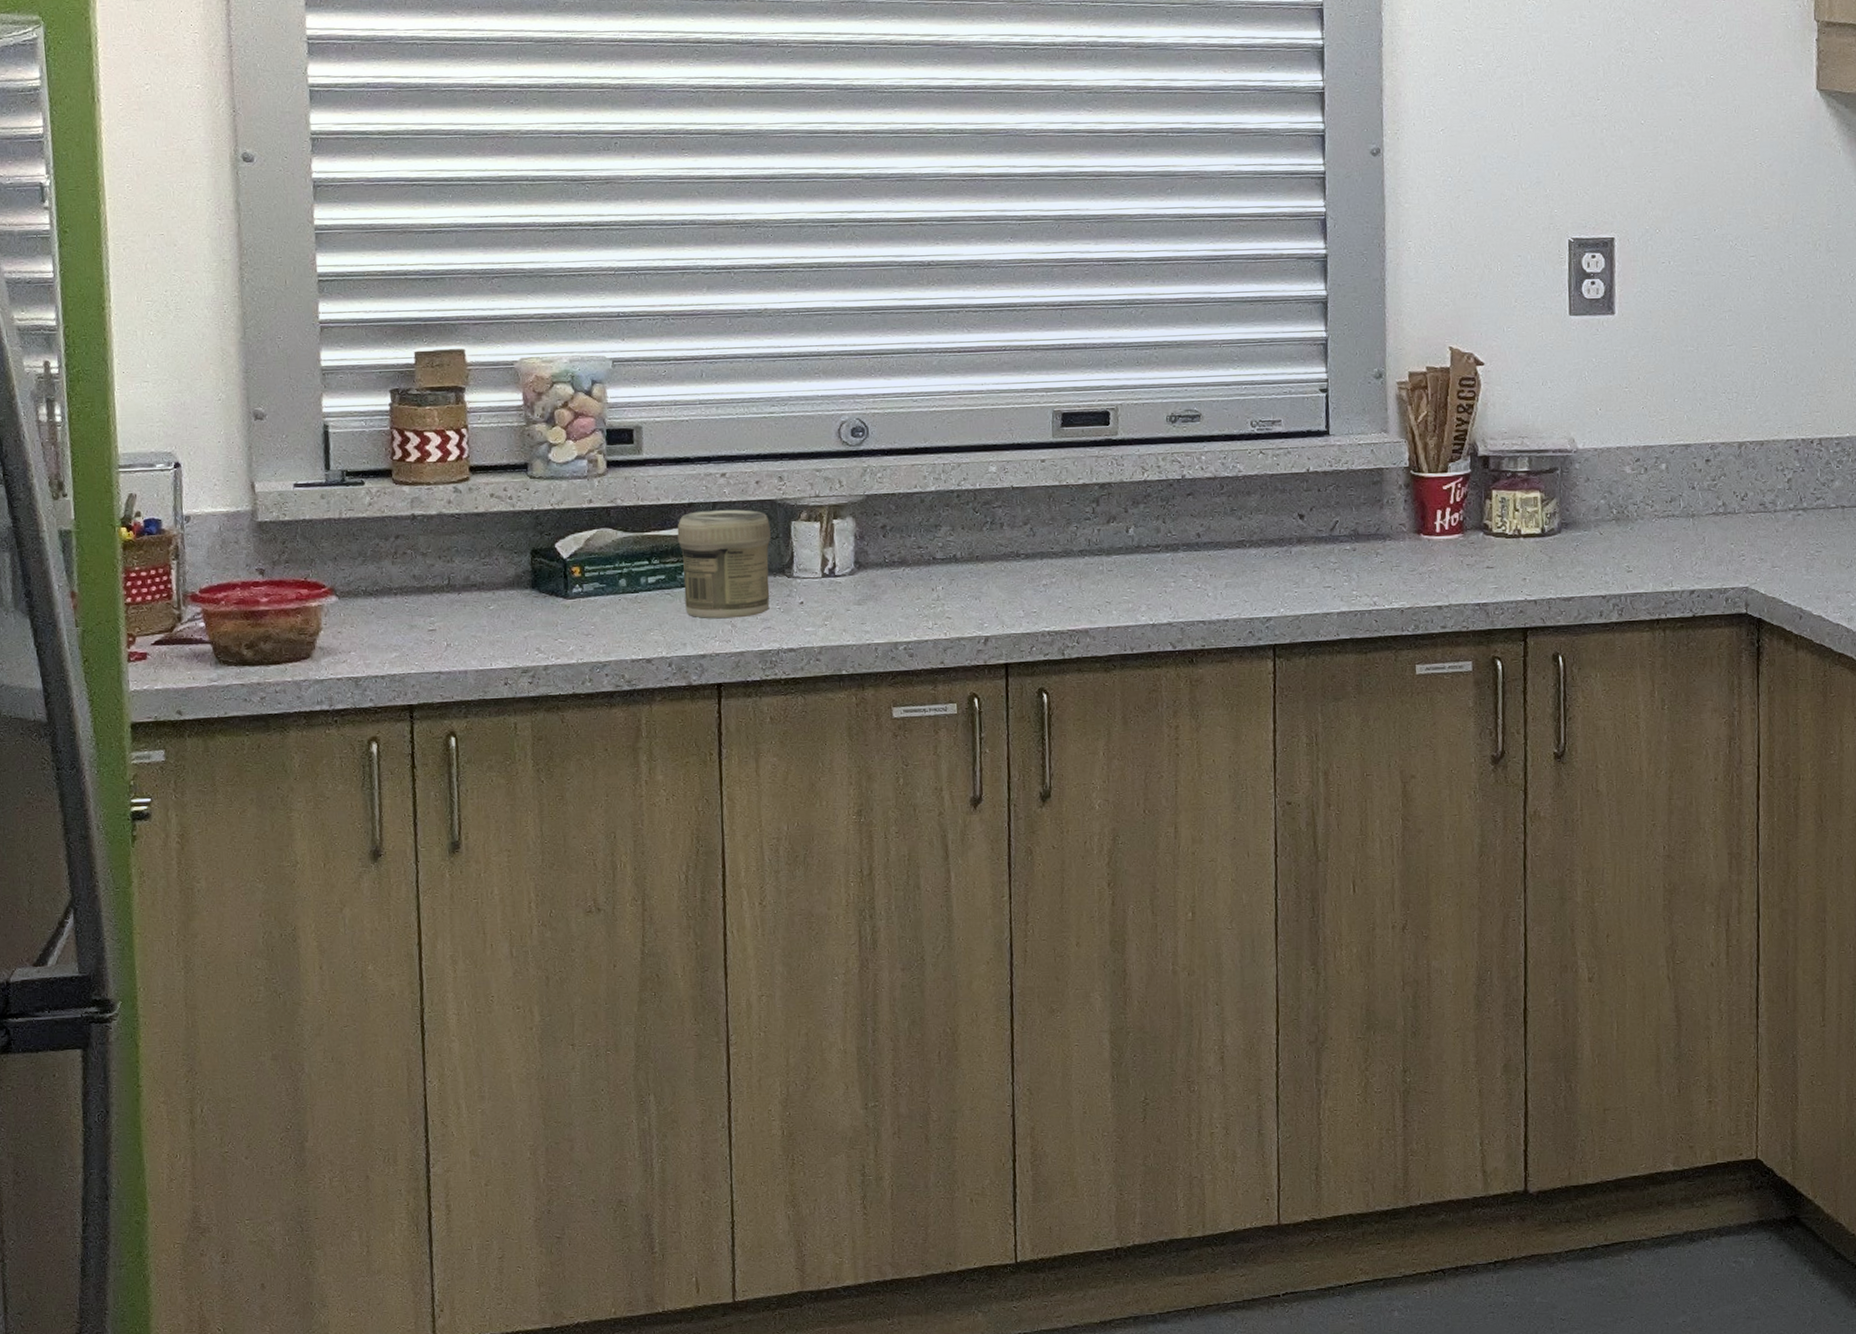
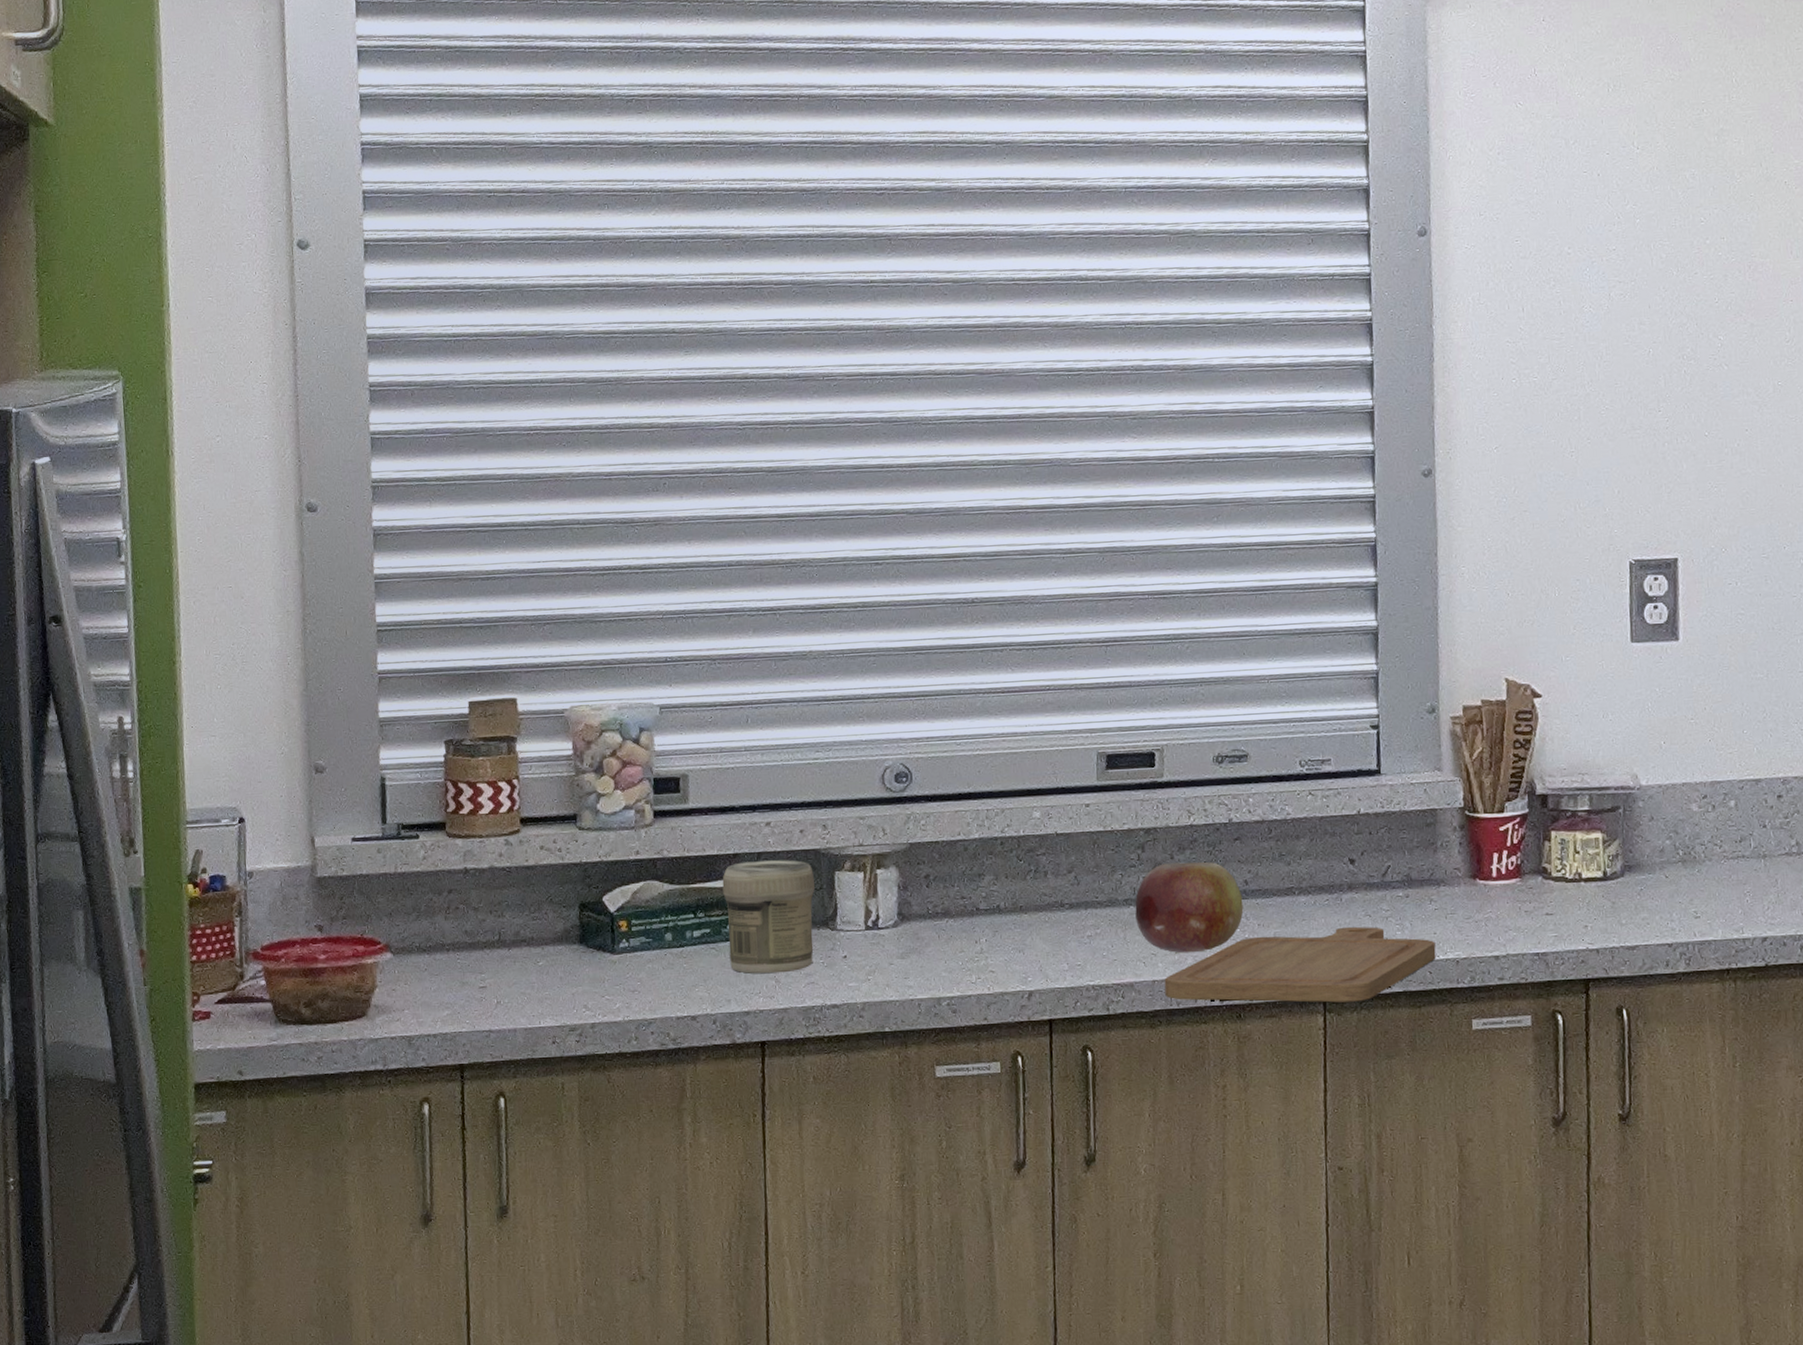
fruit: none [1089,515,1196,602] -> present [1135,861,1244,954]
chopping board: none [1118,577,1382,649] -> present [1164,926,1436,1003]

